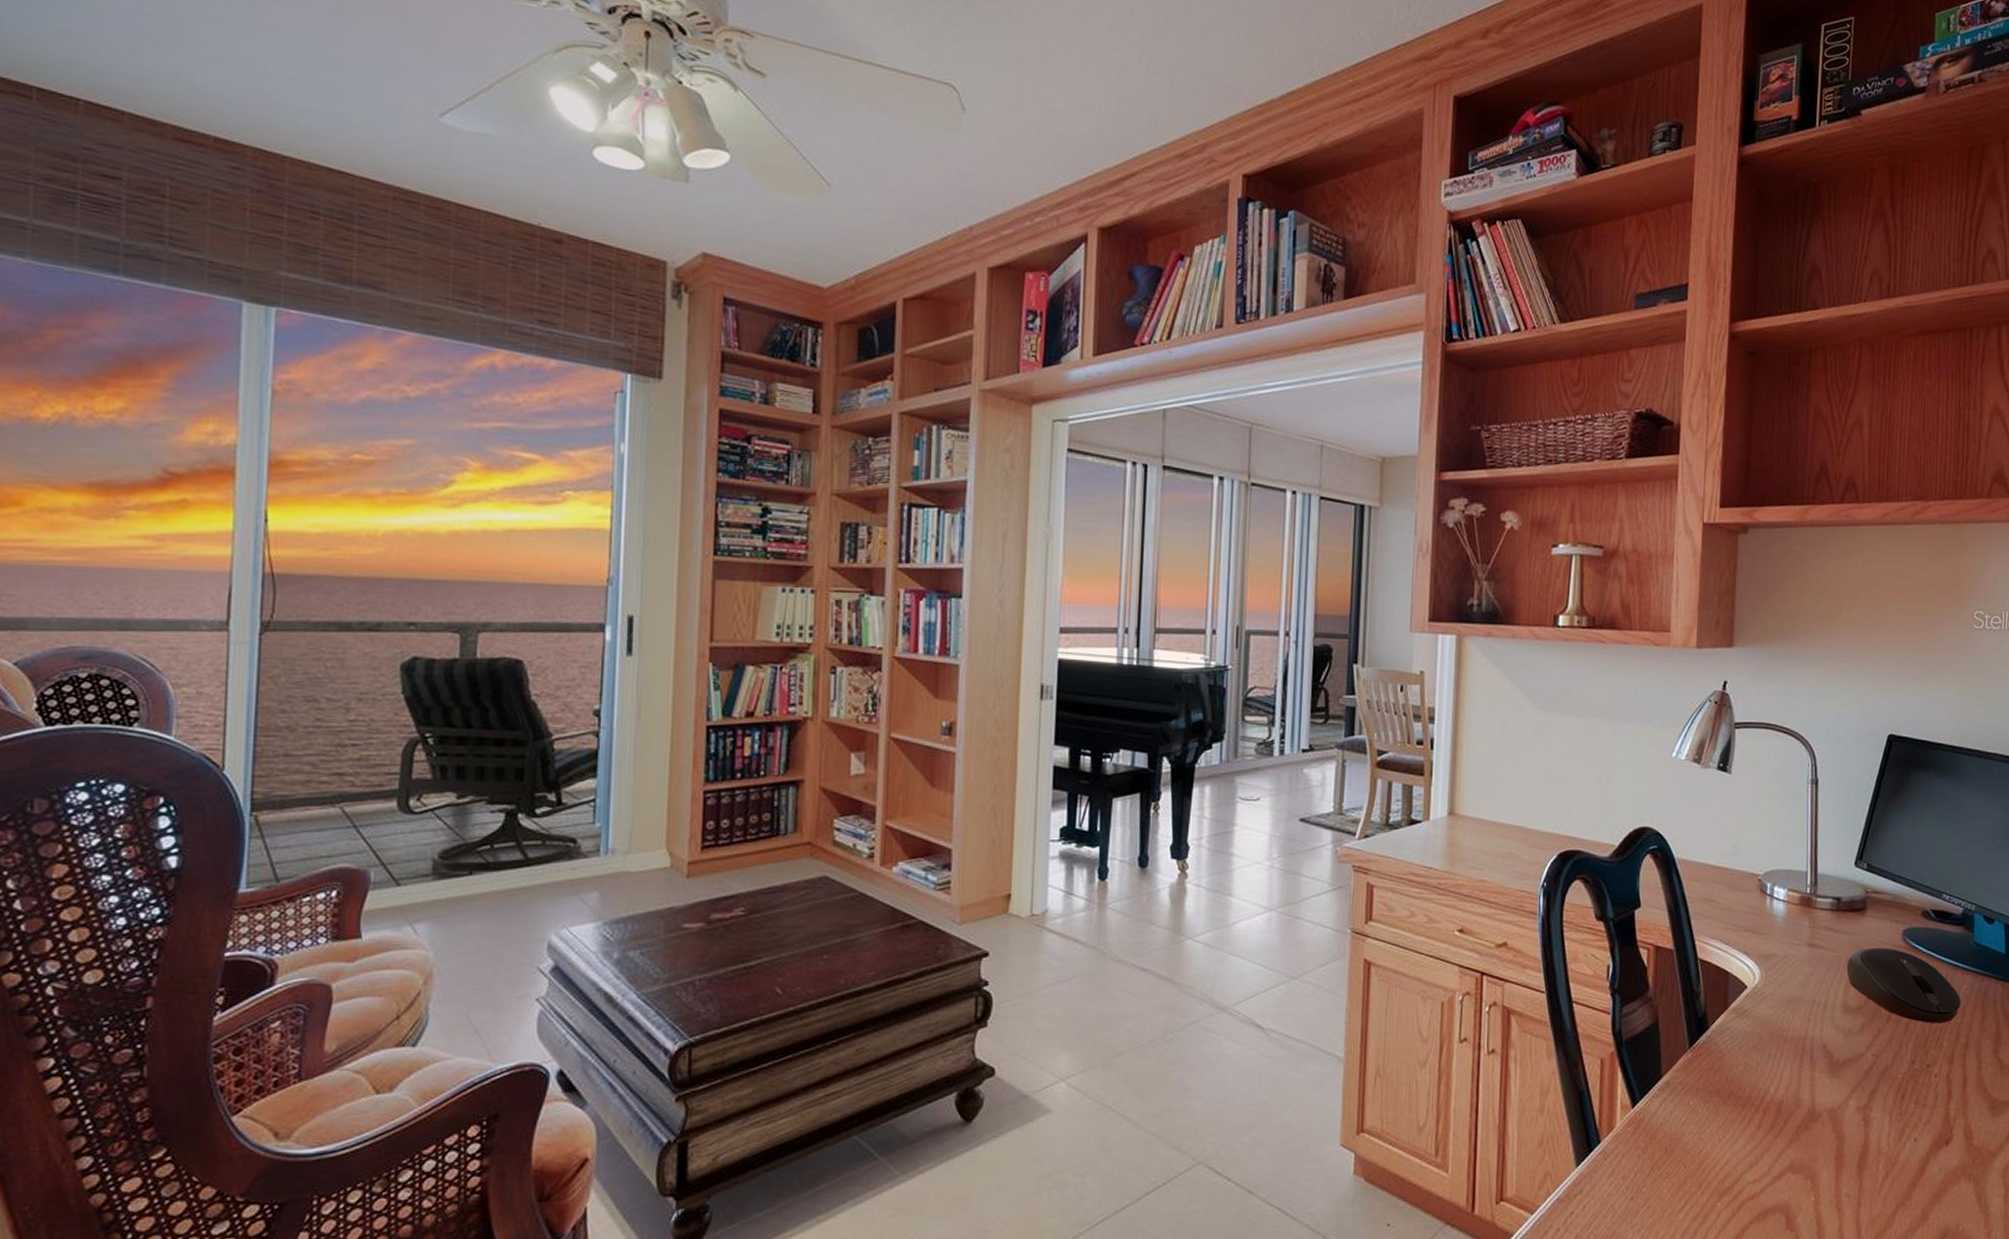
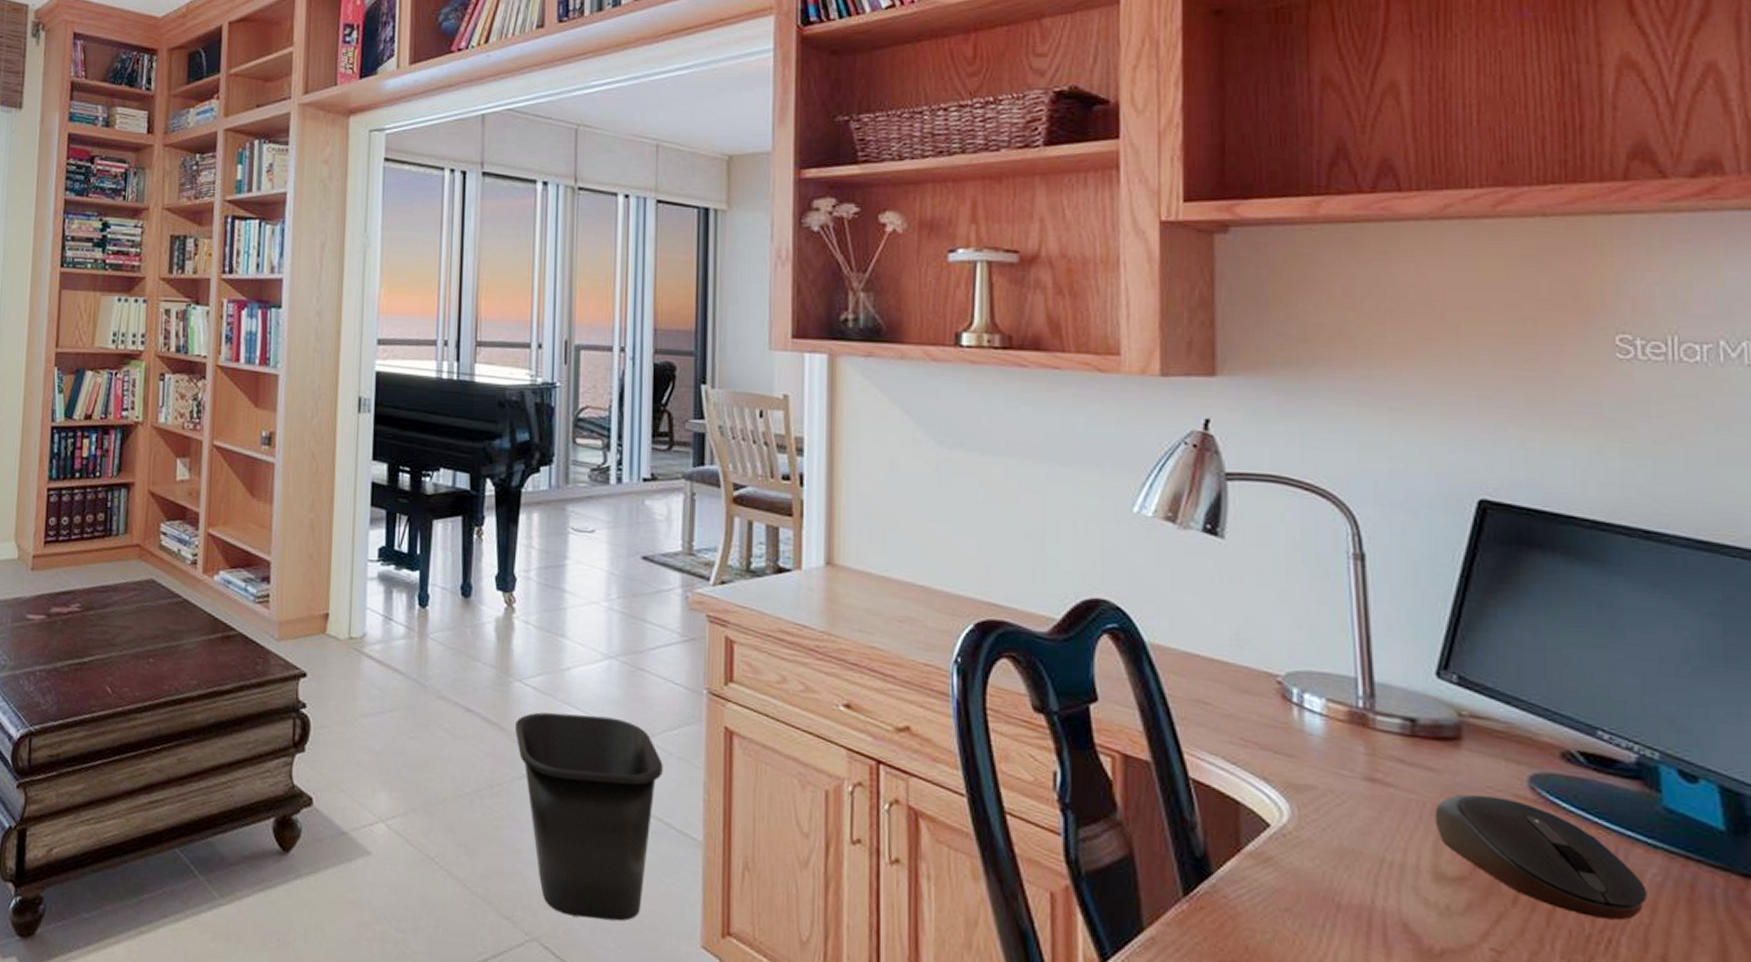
waste bin: none [1186,962,1313,1137] -> present [515,712,663,921]

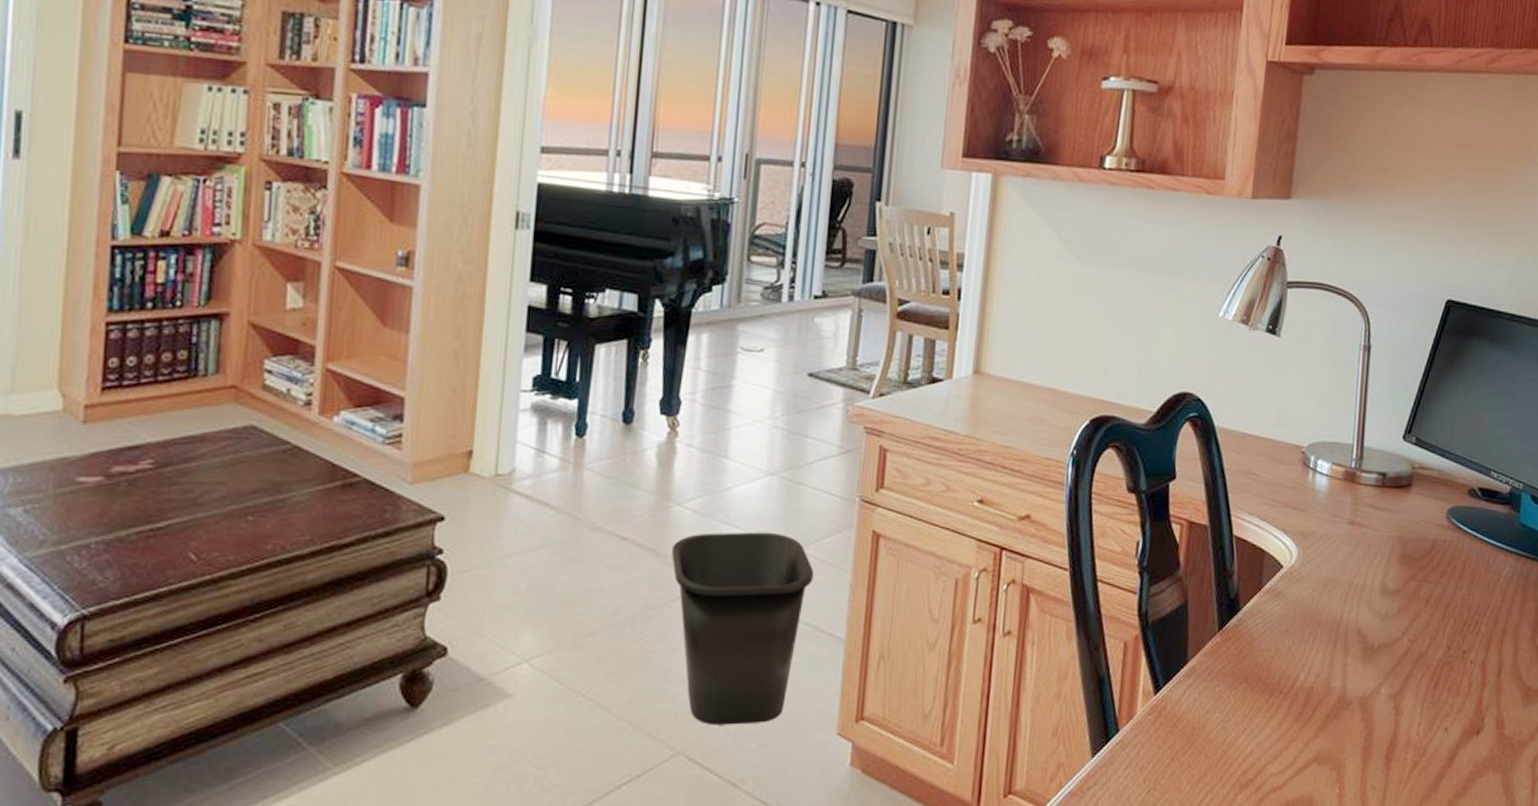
computer mouse: present [1434,794,1647,921] -> none [1387,527,1502,607]

